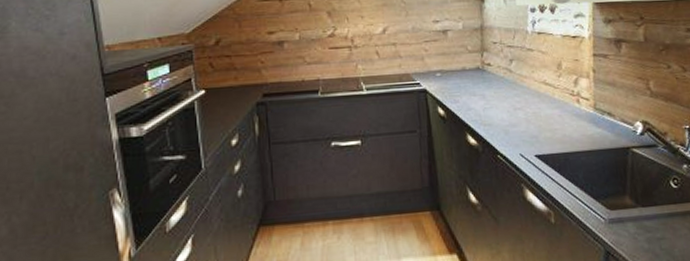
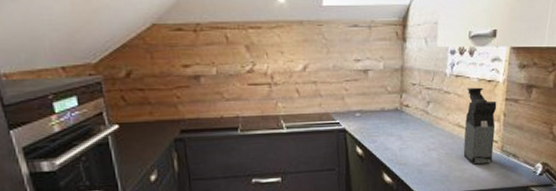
coffee maker: none [551,43,586,124] -> present [463,87,497,165]

